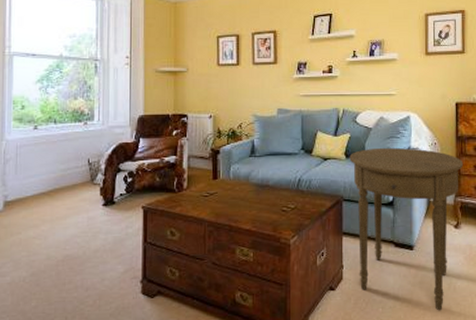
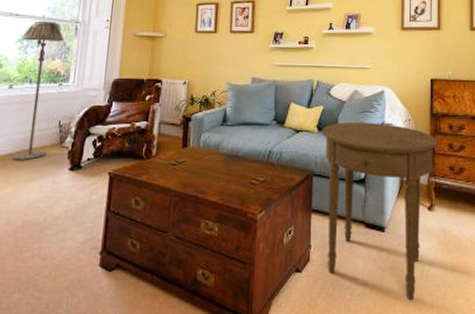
floor lamp: none [41,60,84,199] -> present [12,20,64,161]

